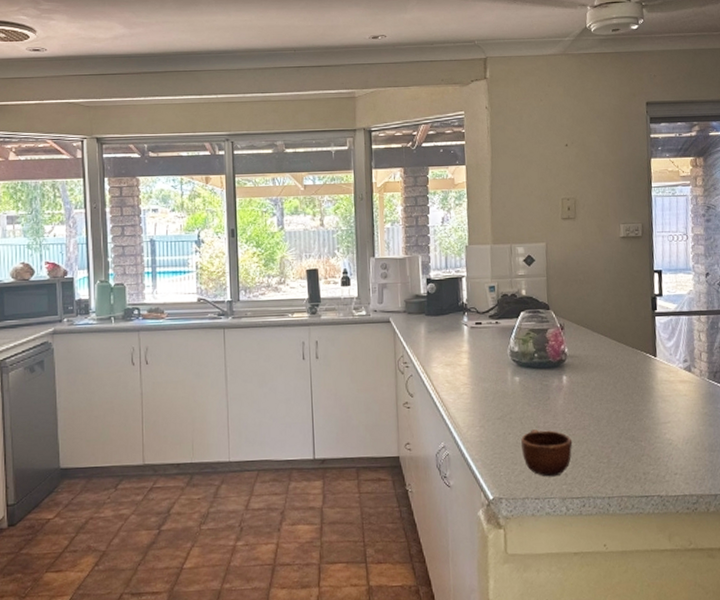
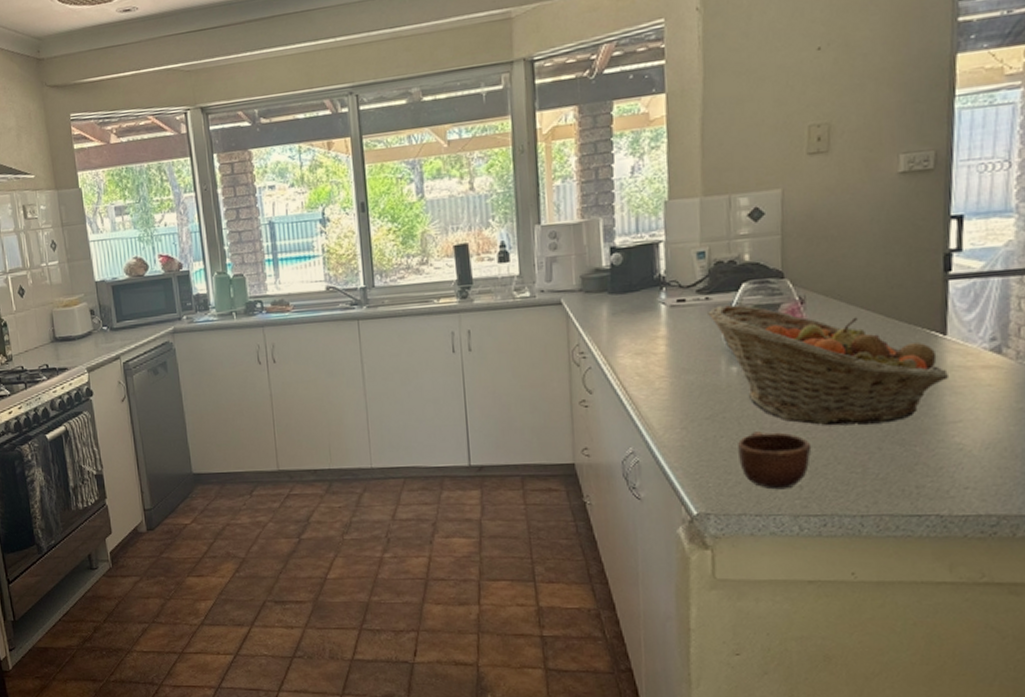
fruit basket: none [497,328,659,426] -> present [708,305,948,426]

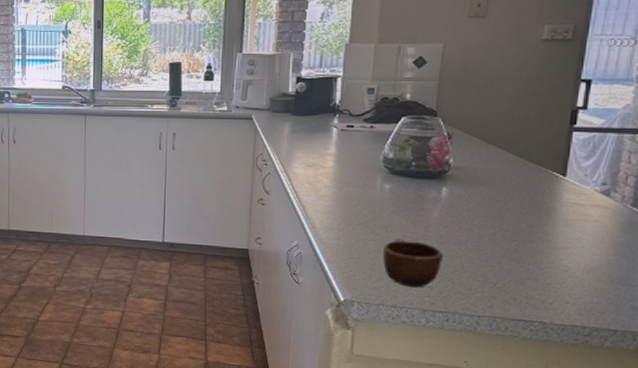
fruit basket: present [708,305,948,426] -> none [371,134,563,243]

